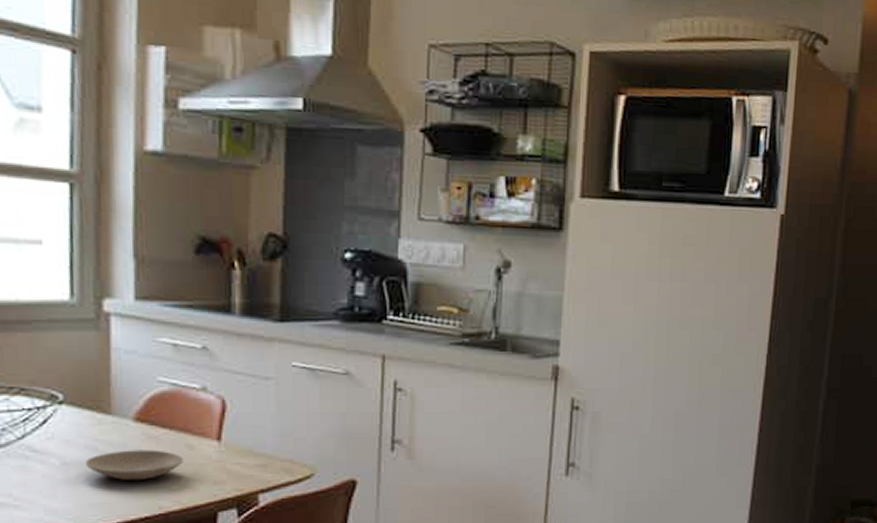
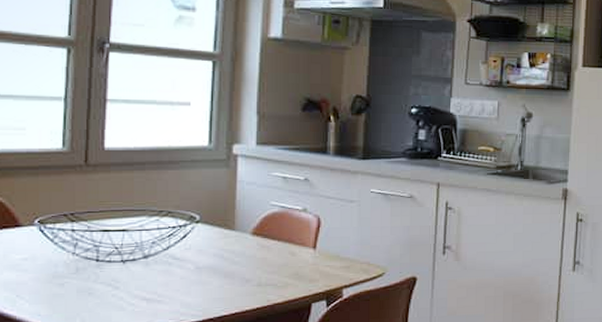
plate: present [85,449,183,480] -> none [213,256,287,280]

